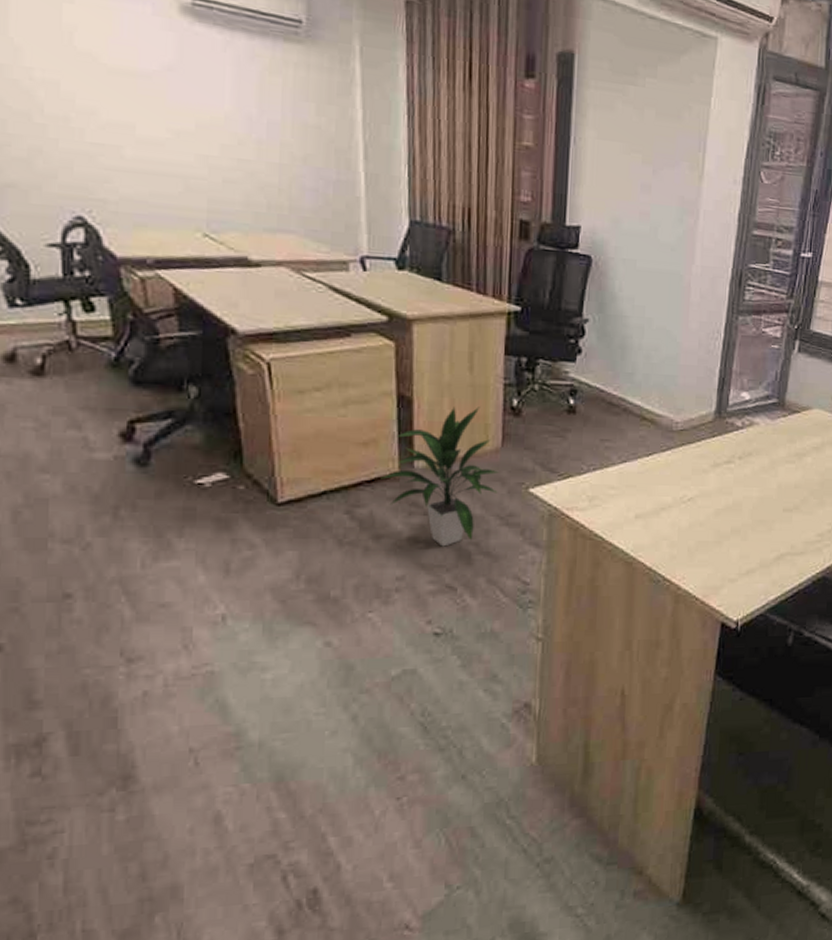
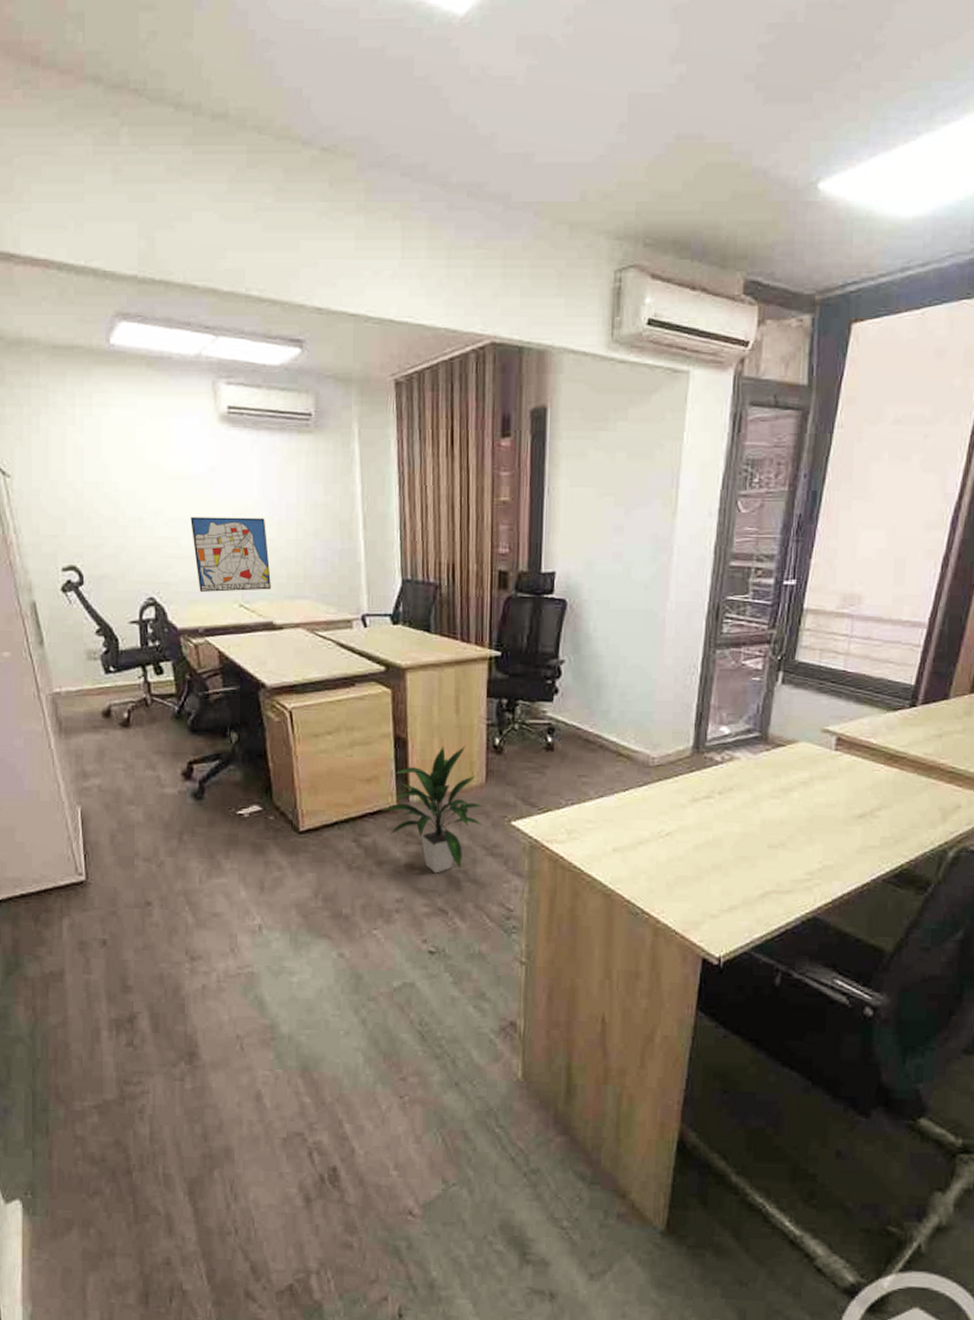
wall art: none [138,122,246,220] -> present [190,517,271,592]

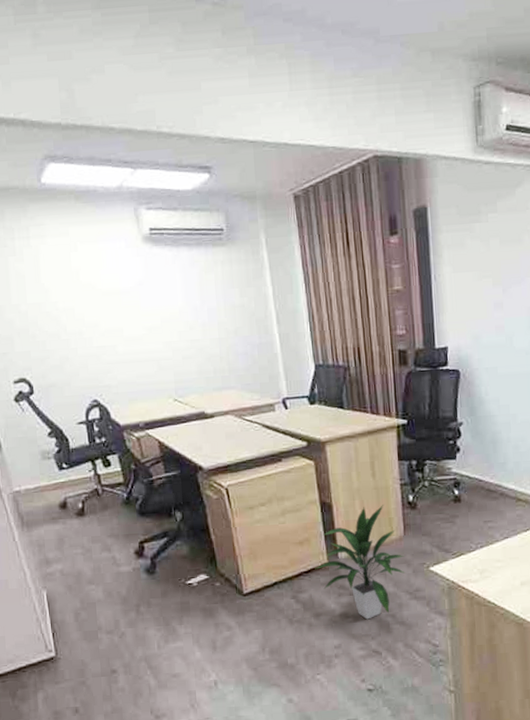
wall art: present [190,517,271,592] -> none [124,322,200,391]

